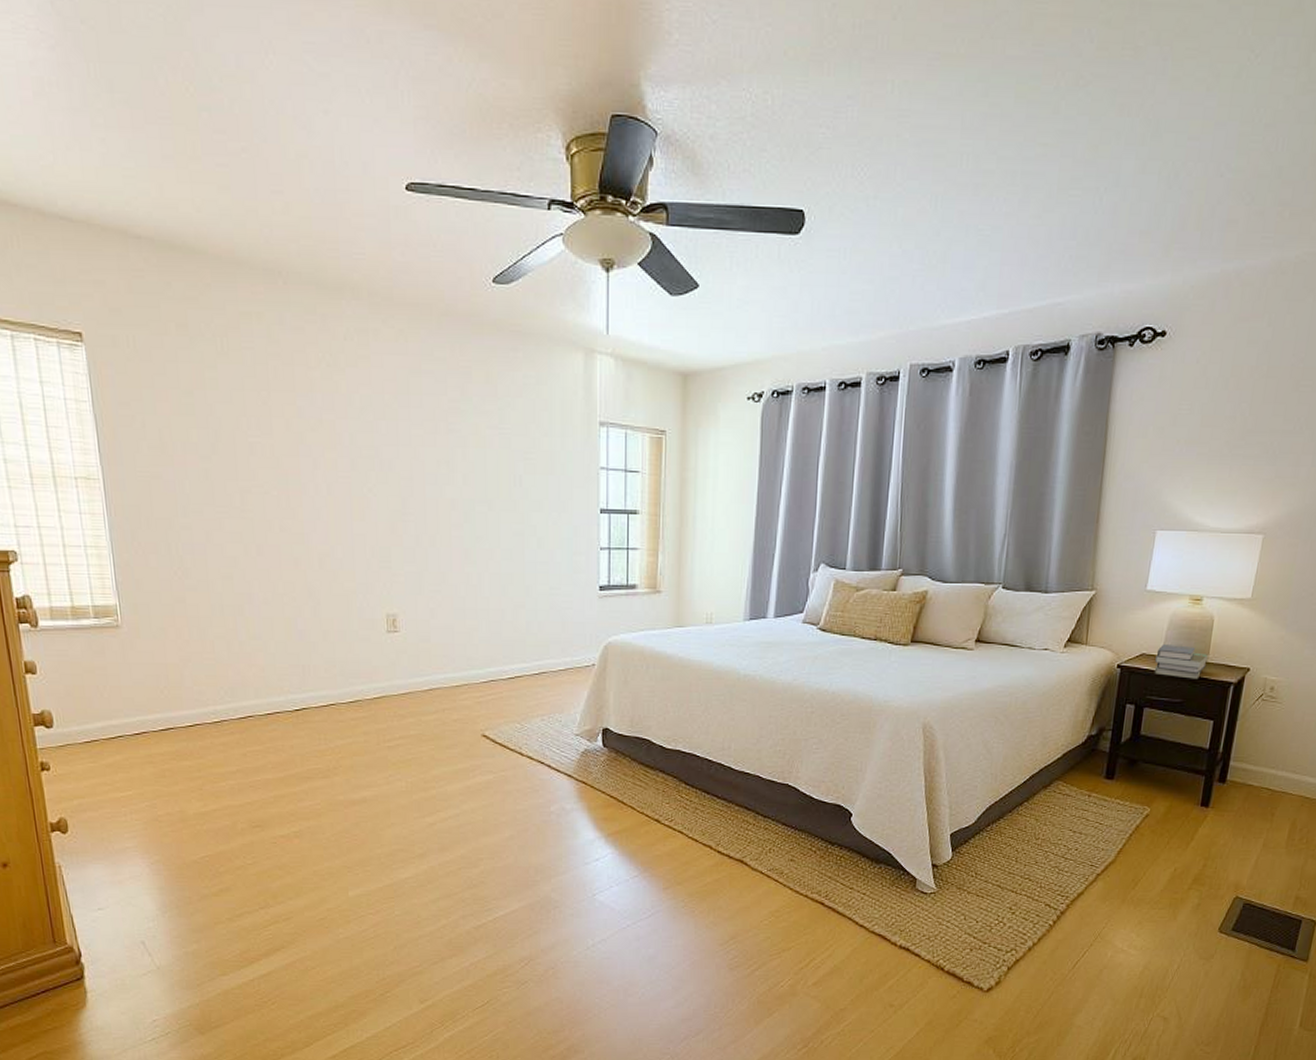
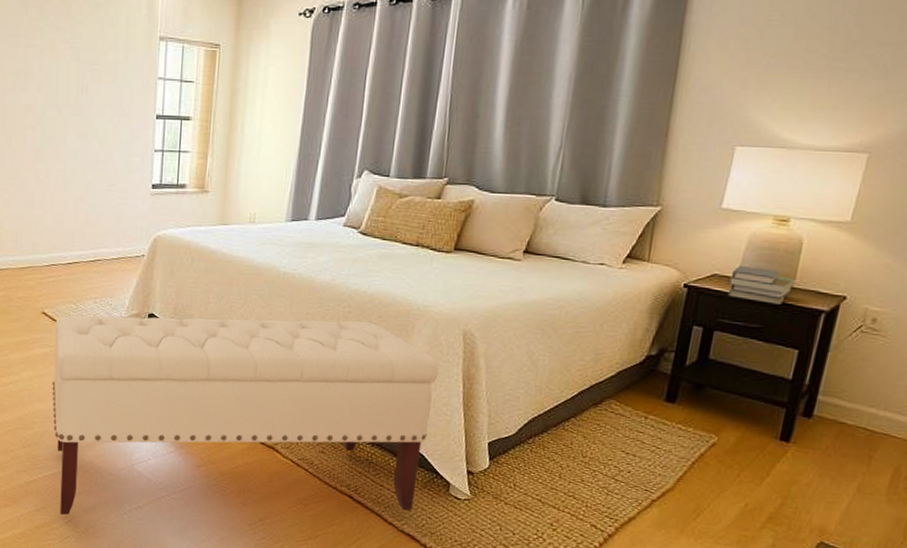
bench: none [498,721,902,959] -> present [52,315,439,516]

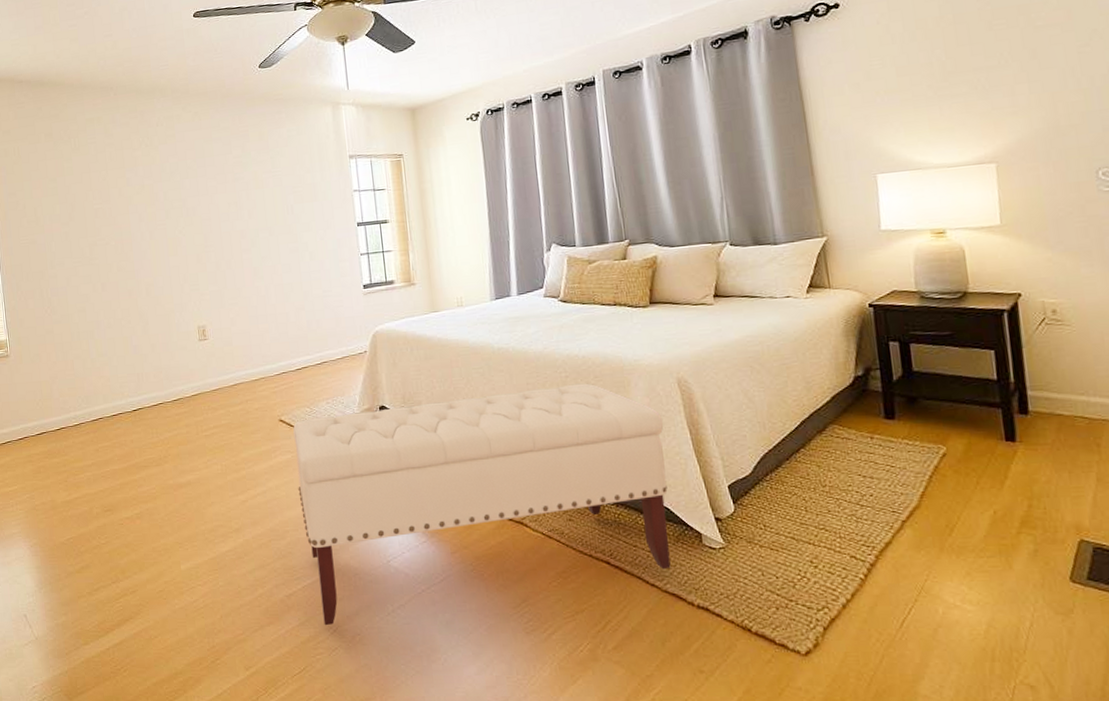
books: present [727,265,794,305] -> none [909,278,969,311]

